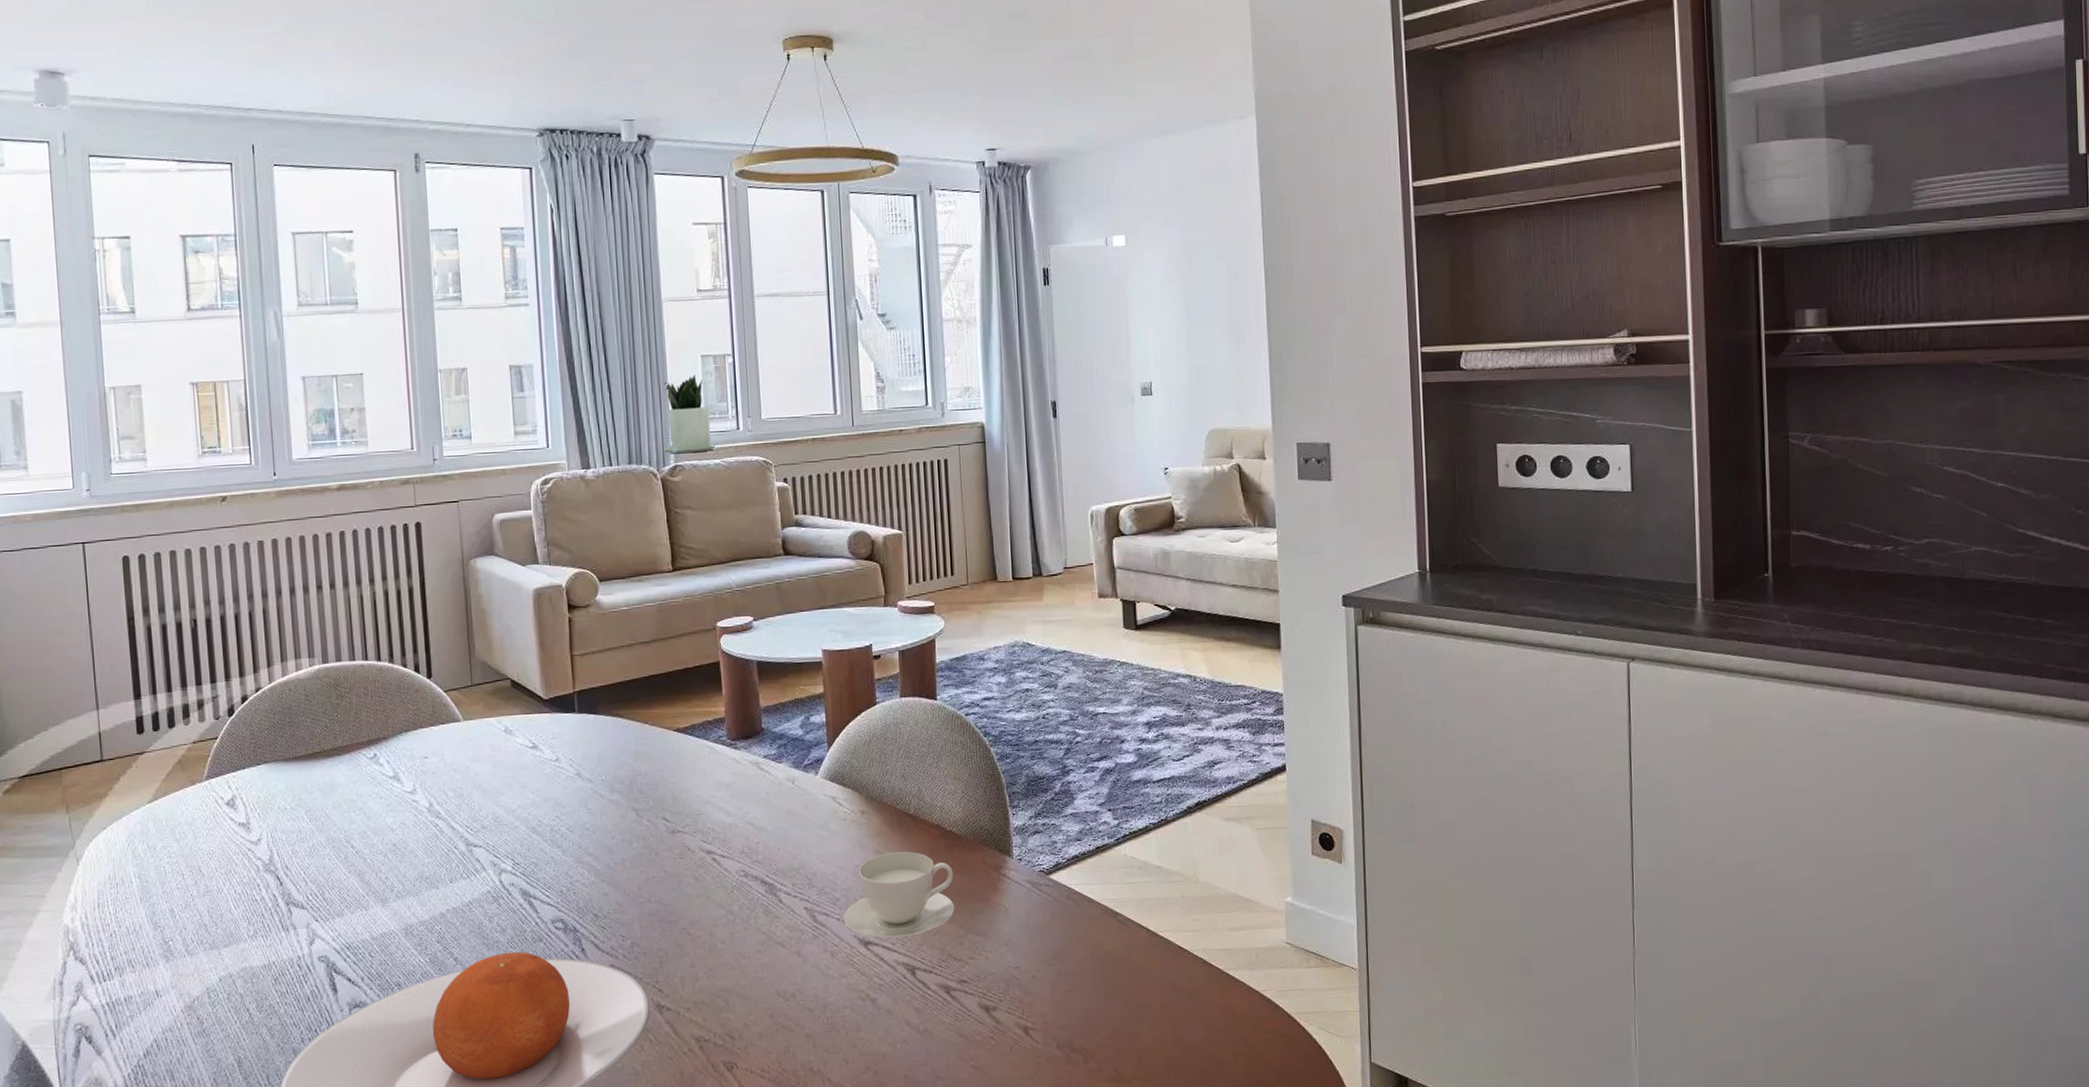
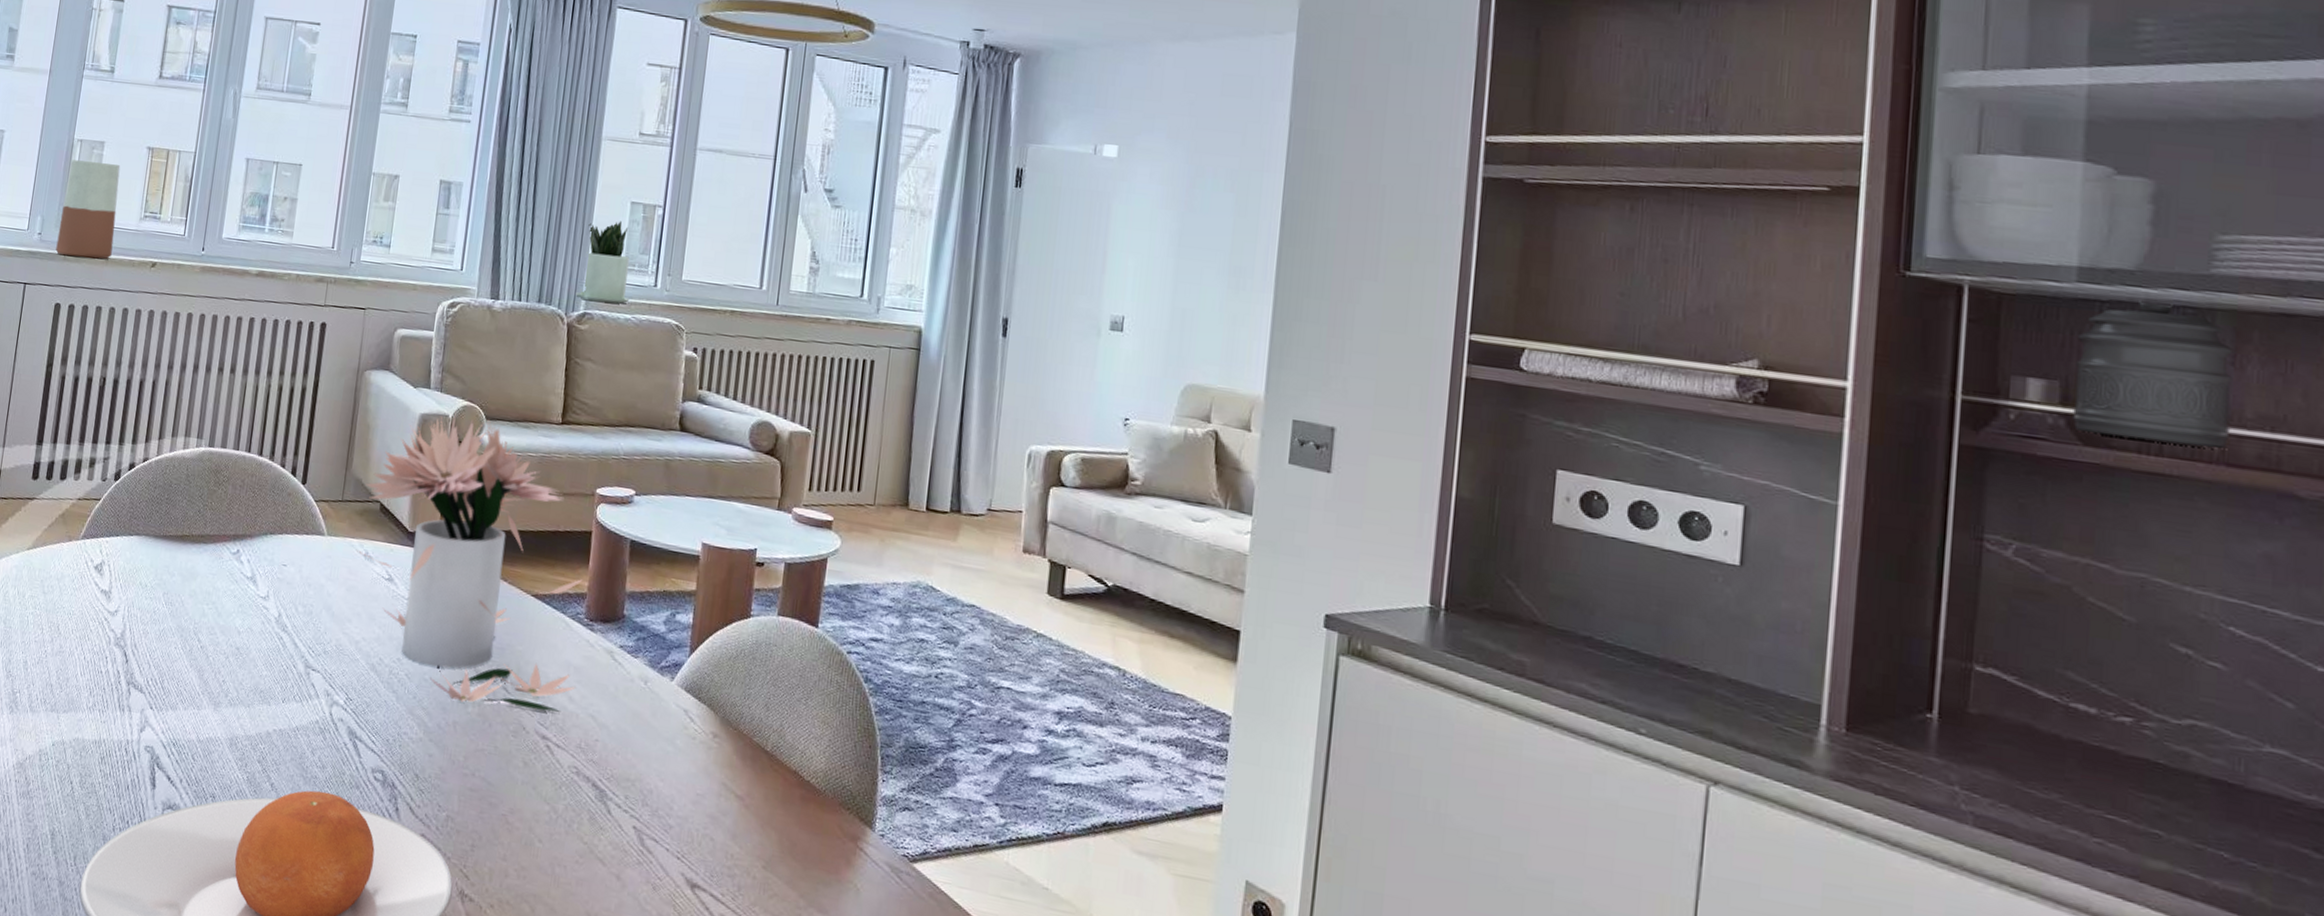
vase: none [107,406,175,508] -> present [56,159,121,260]
bouquet: none [492,580,730,840] -> present [356,411,583,714]
teacup: present [843,851,955,938] -> none [672,788,804,892]
jar: none [1834,237,1934,344] -> present [2072,301,2235,450]

